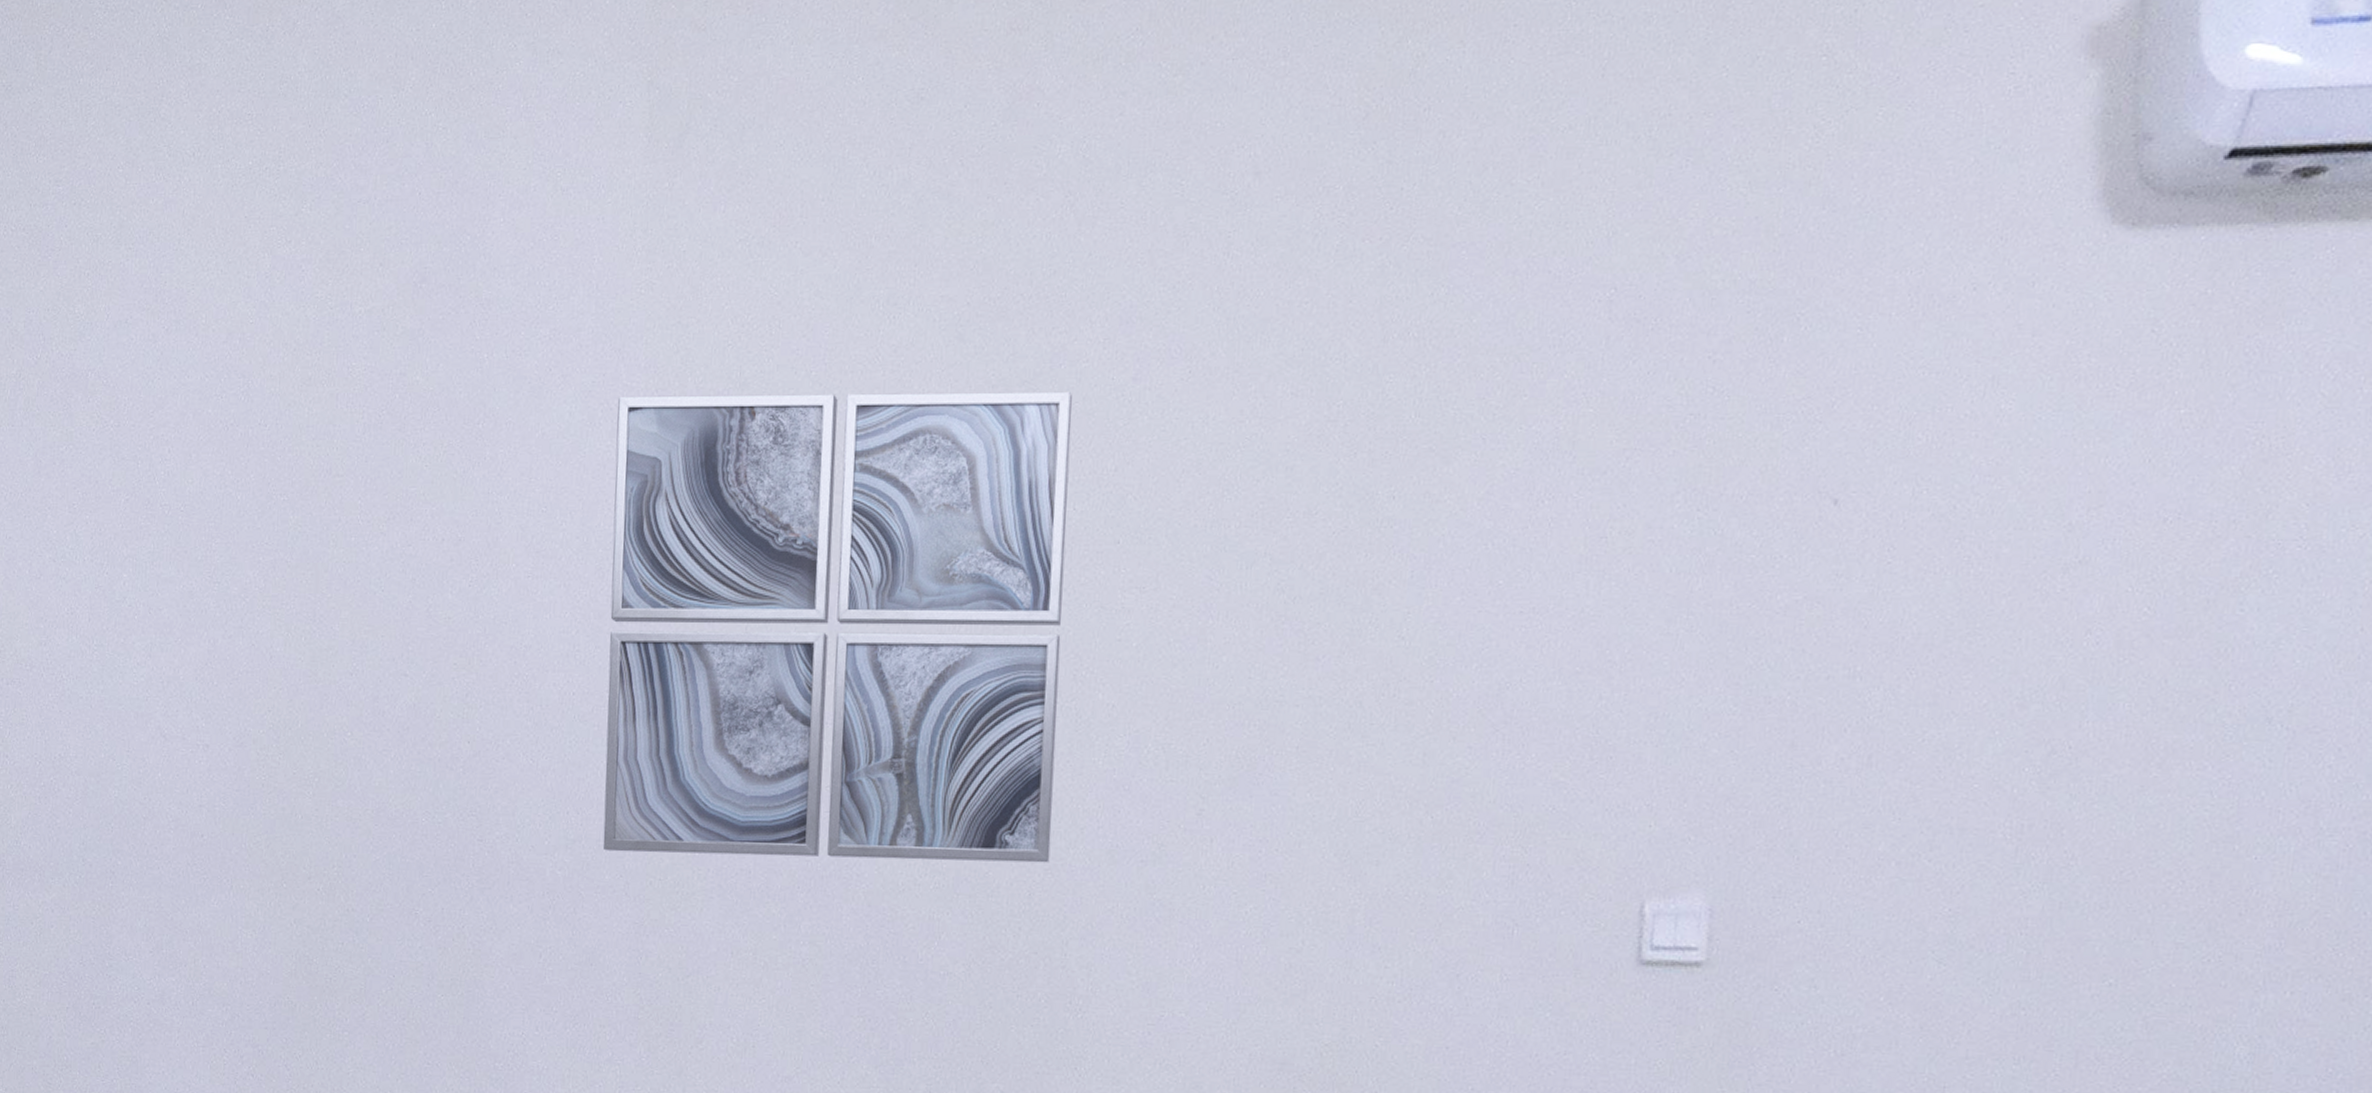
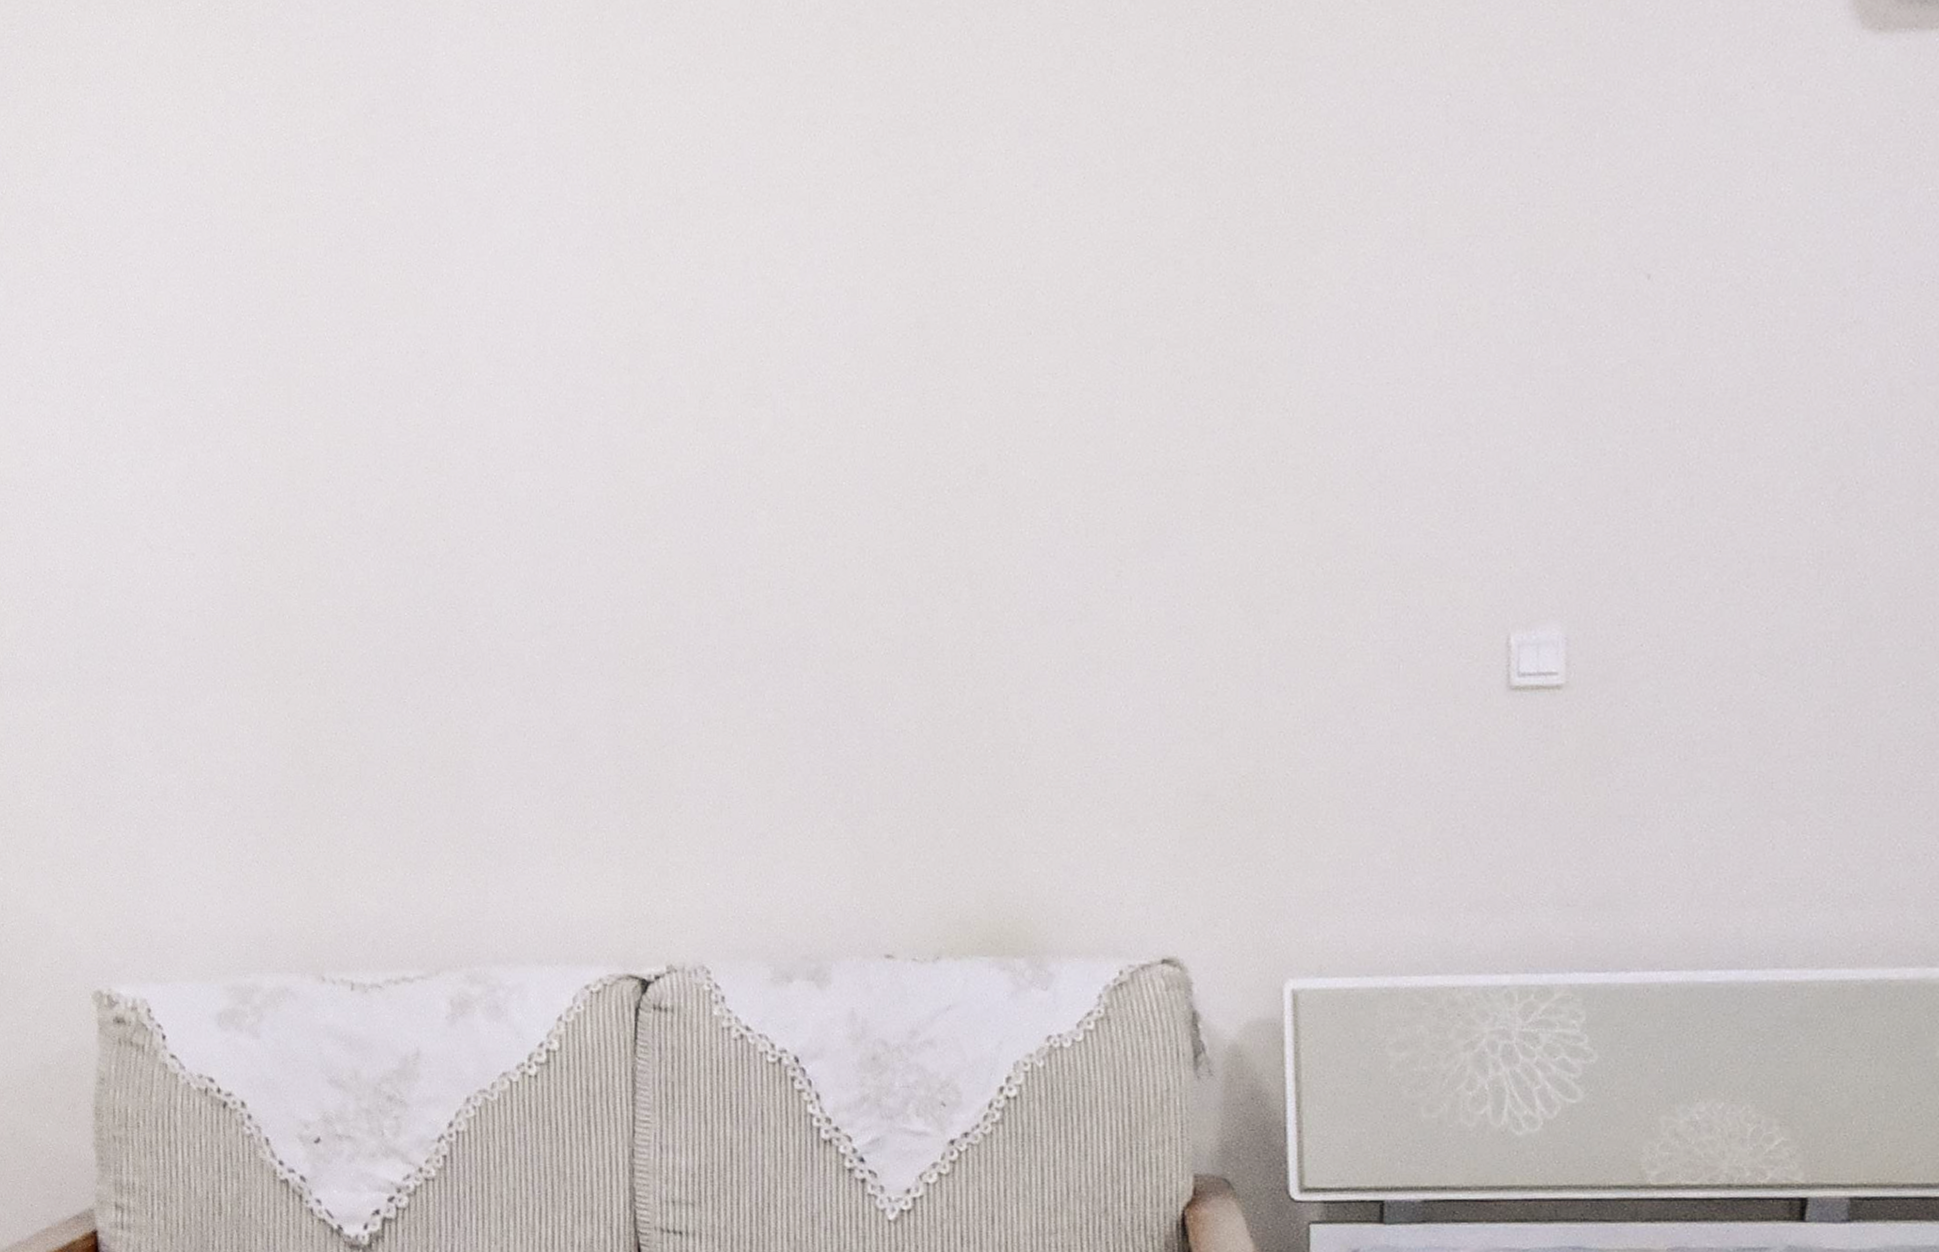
wall art: present [602,391,1072,863] -> none [565,198,987,635]

